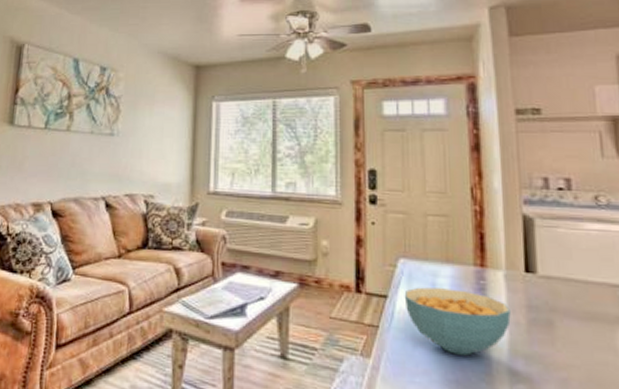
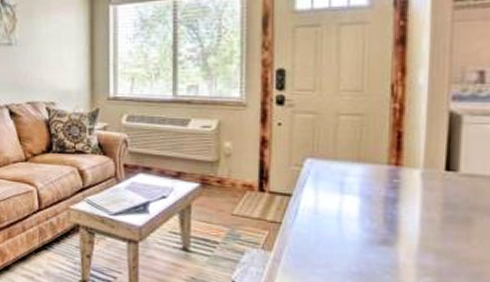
cereal bowl: present [404,287,511,356] -> none [309,186,424,250]

